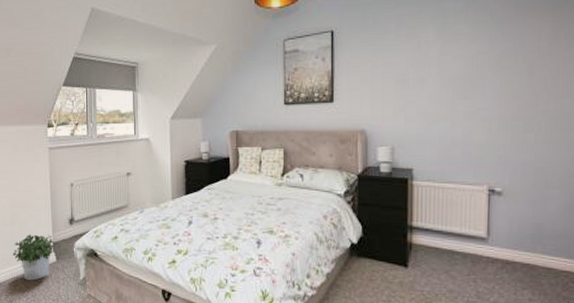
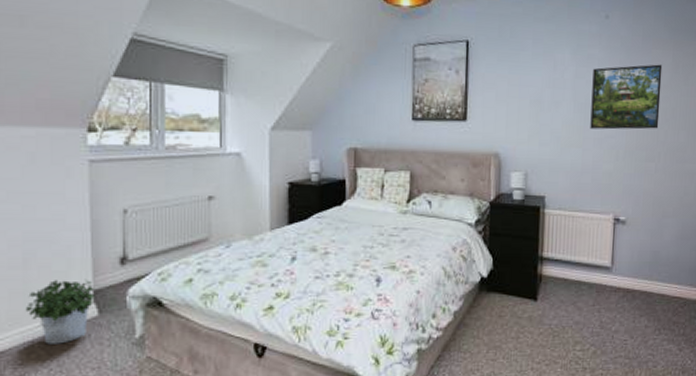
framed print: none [459,33,540,102] -> present [590,64,663,130]

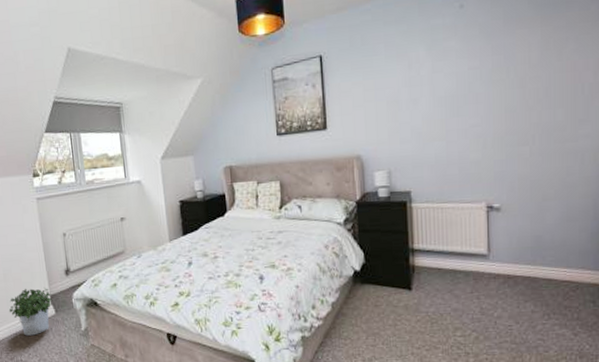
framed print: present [590,64,663,130] -> none [451,44,530,121]

